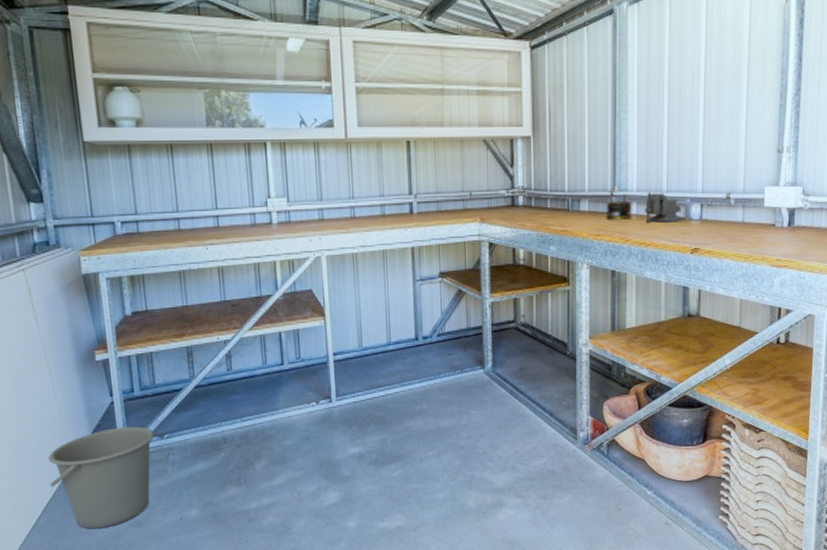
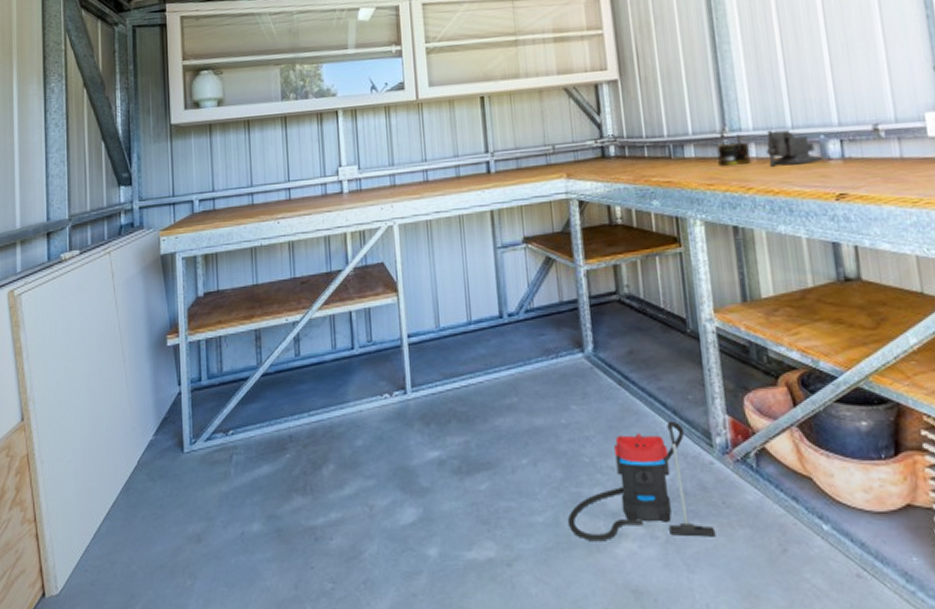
bucket: present [47,427,154,529] -> none [114,421,219,542]
vacuum cleaner: none [463,420,572,510] -> present [568,420,716,542]

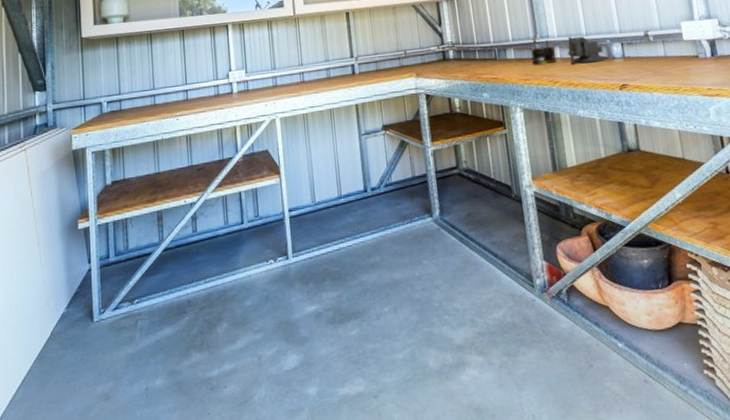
vacuum cleaner: present [568,420,716,542] -> none [423,268,539,371]

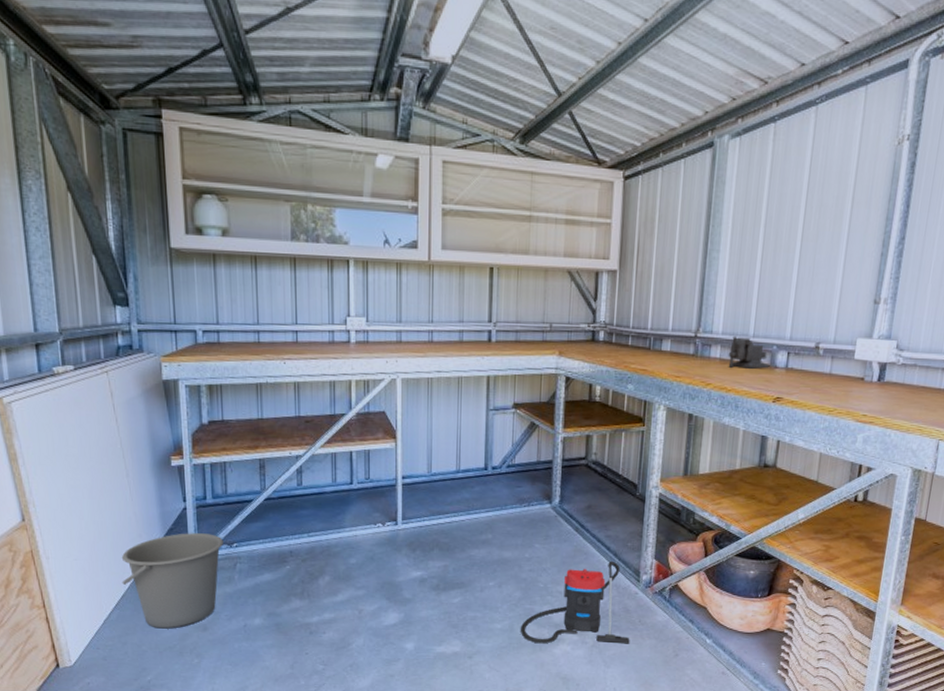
bucket: none [28,292,125,404] -> present [121,533,224,629]
vacuum cleaner: none [423,268,539,371] -> present [521,560,630,644]
paint can: present [531,40,557,66] -> none [688,336,717,364]

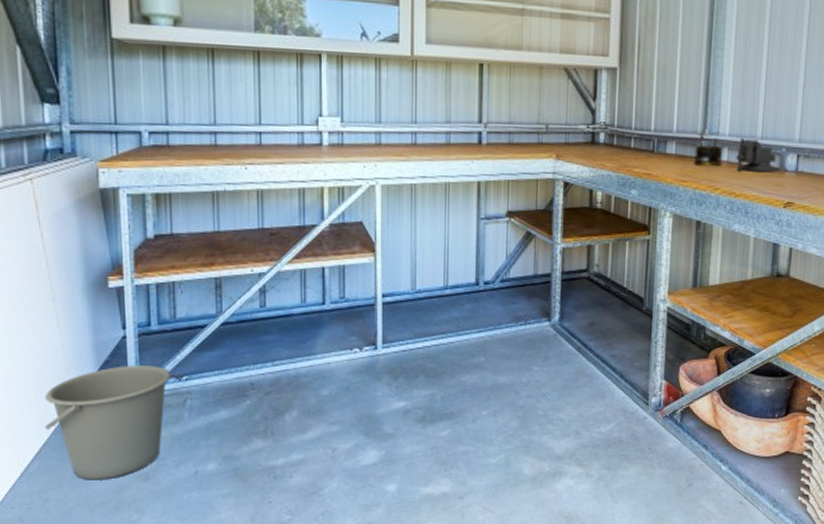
vacuum cleaner: present [521,560,630,644] -> none [518,382,640,479]
paint can: none [688,336,717,364] -> present [694,138,724,167]

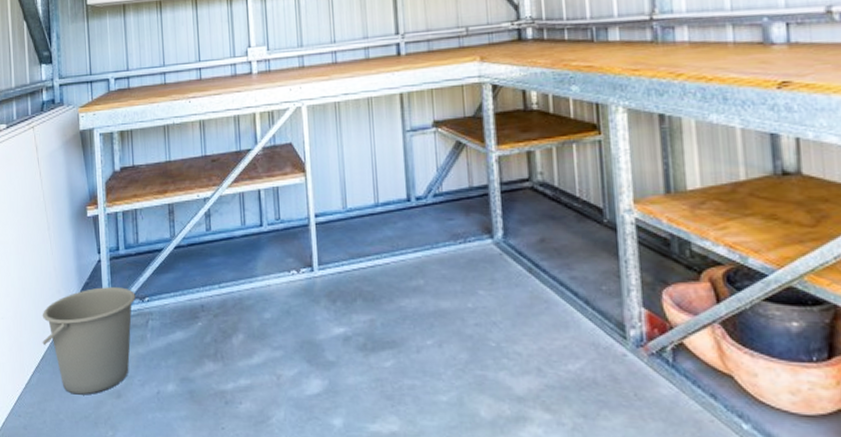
paint can: present [694,138,724,167] -> none [644,16,683,52]
vise: present [736,137,780,173] -> none [700,12,763,53]

